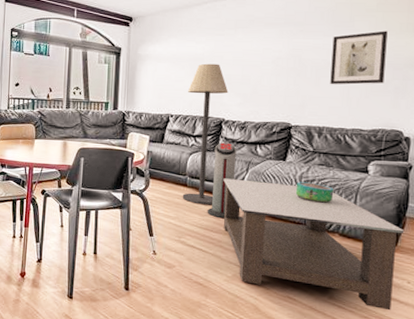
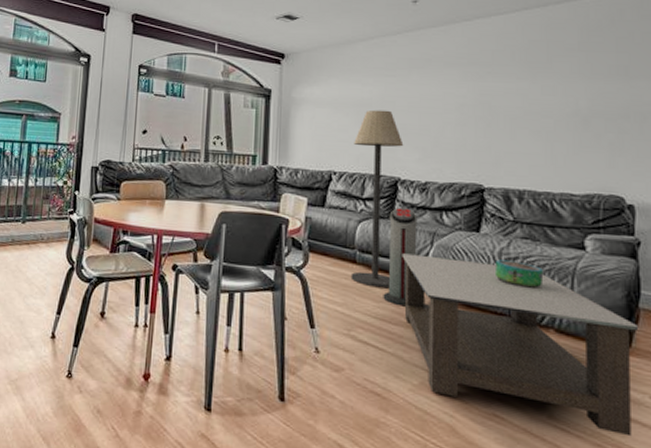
wall art: present [330,31,388,85] -> none [528,74,595,138]

